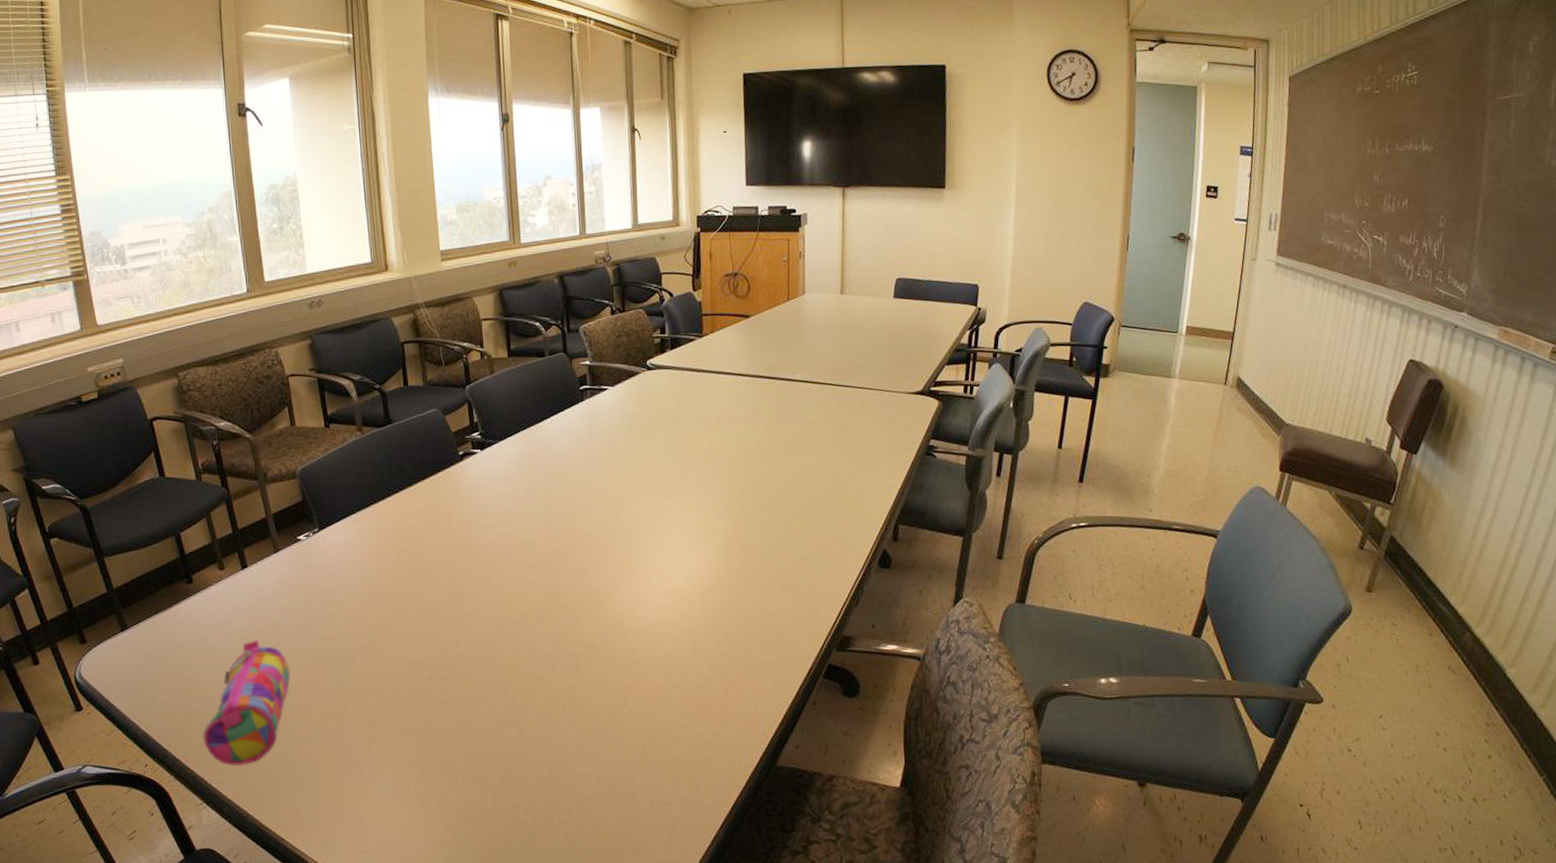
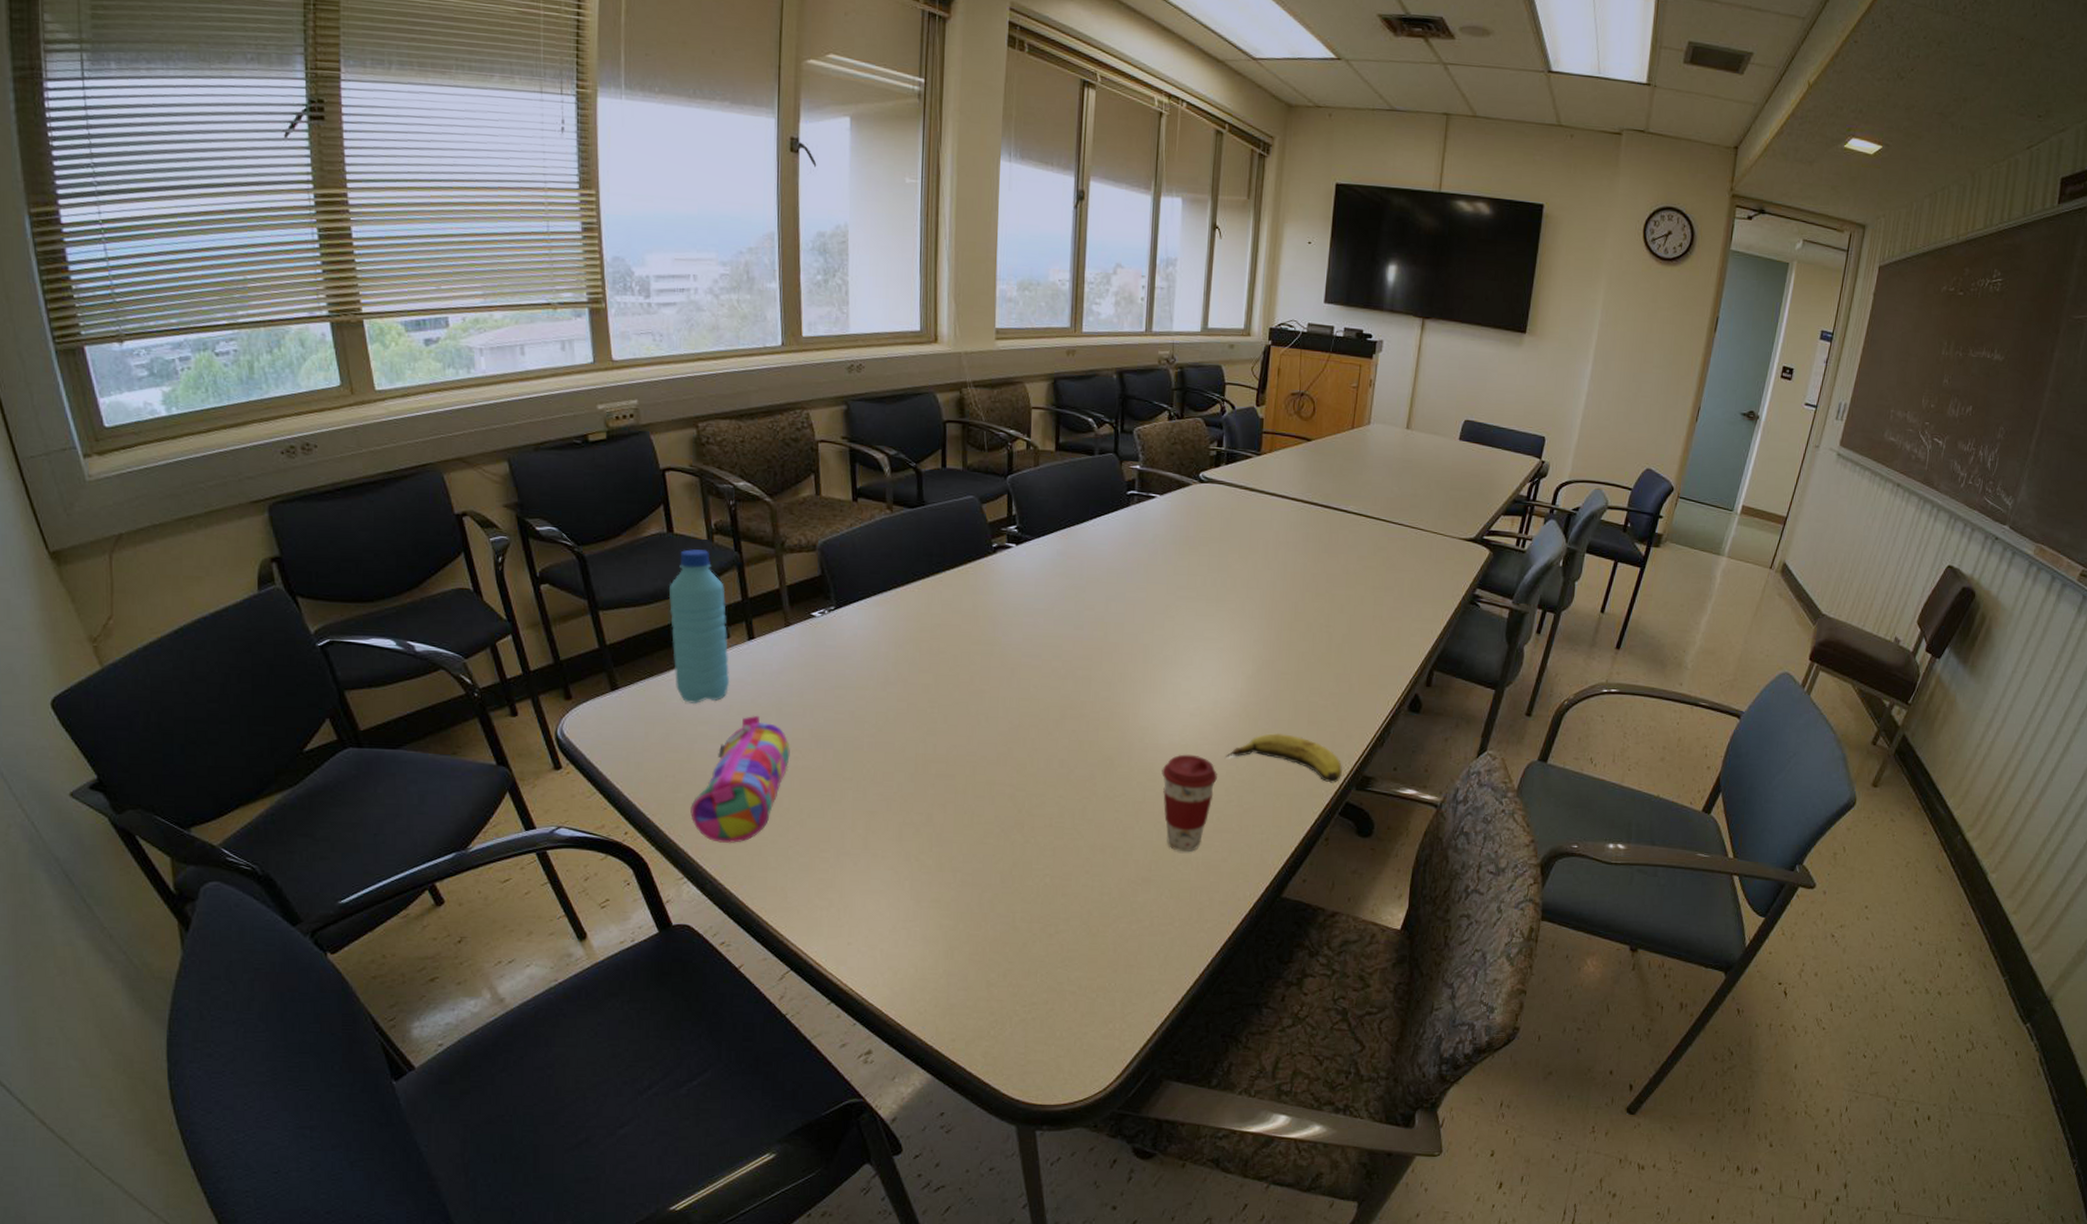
water bottle: none [165,489,229,635] -> present [668,549,730,704]
coffee cup: none [644,633,699,731] -> present [1162,754,1217,853]
banana: none [704,602,821,647] -> present [1225,732,1342,783]

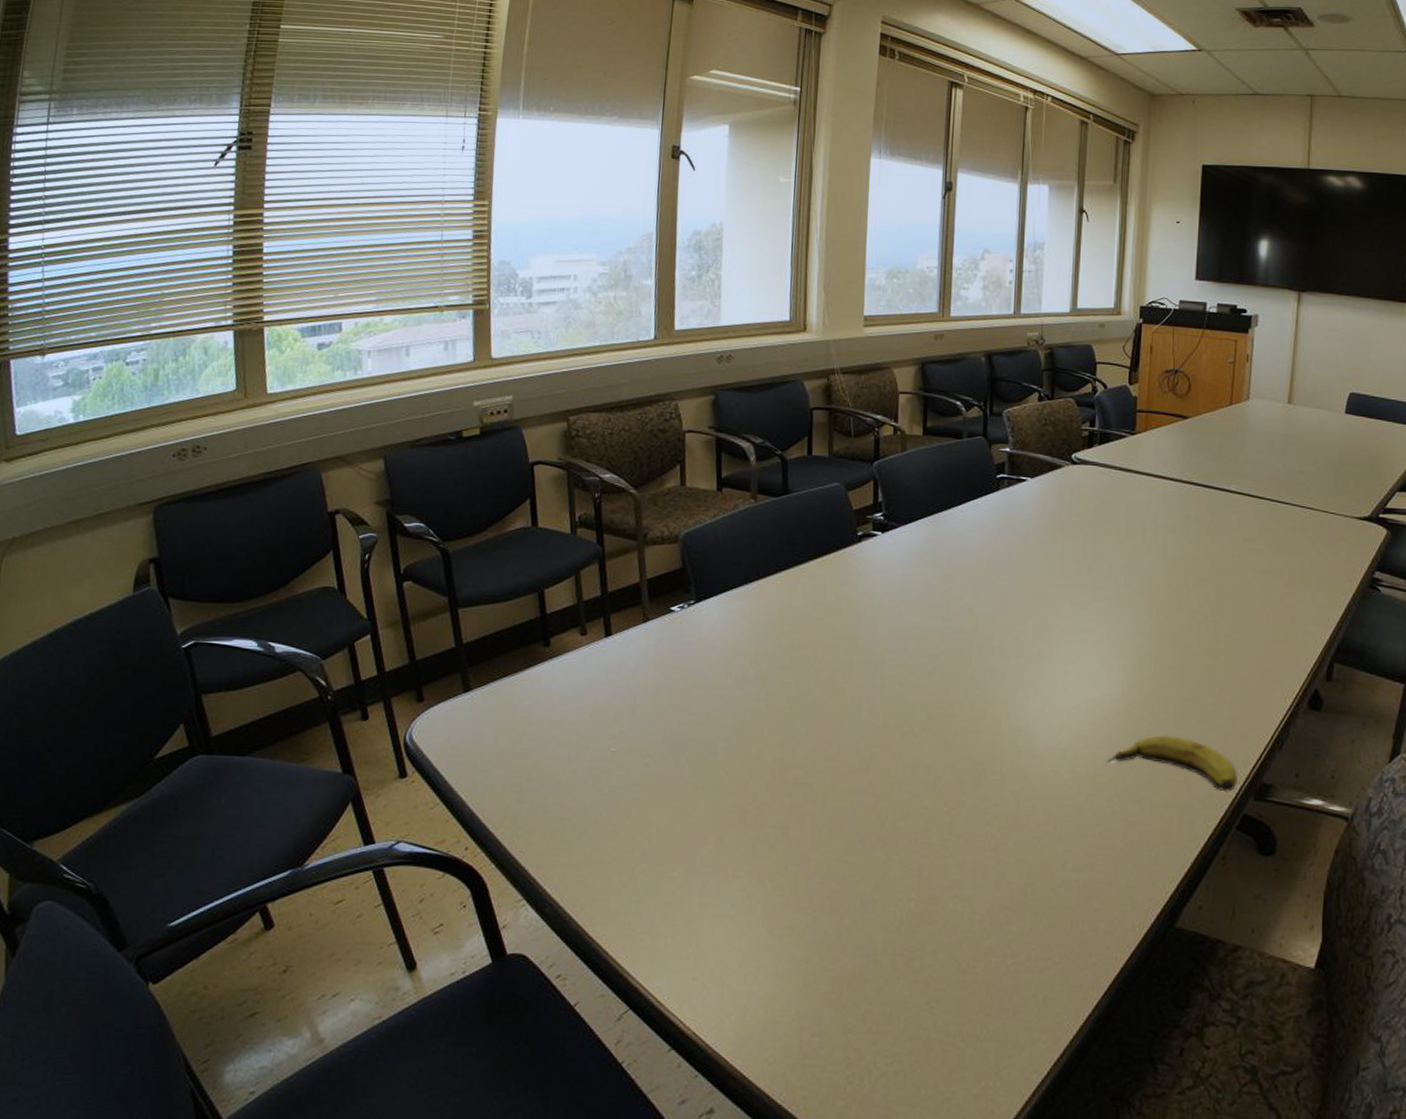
water bottle: present [668,549,730,704] -> none [528,543,586,705]
pencil case: present [690,715,790,844] -> none [534,717,642,861]
coffee cup: present [1162,754,1217,853] -> none [1037,759,1098,873]

